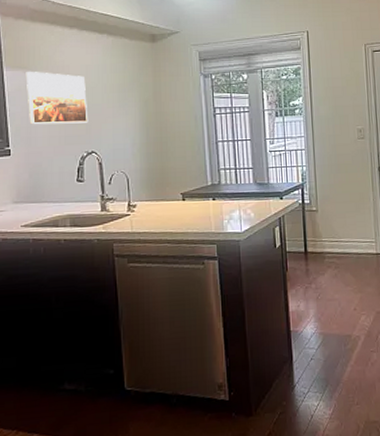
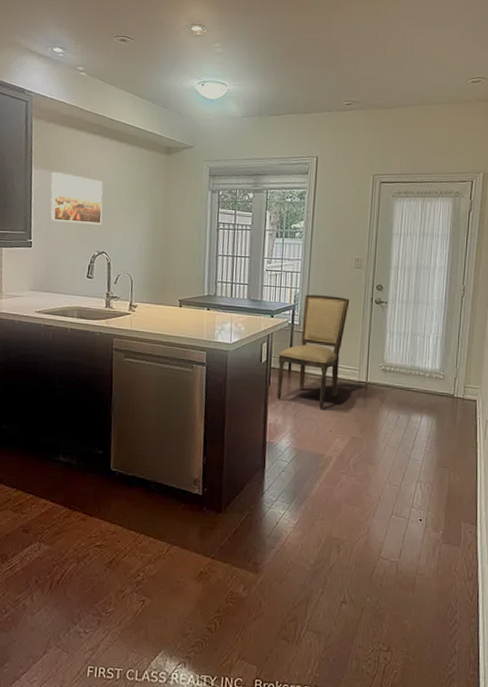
dining chair: none [292,169,358,287] -> present [277,294,350,409]

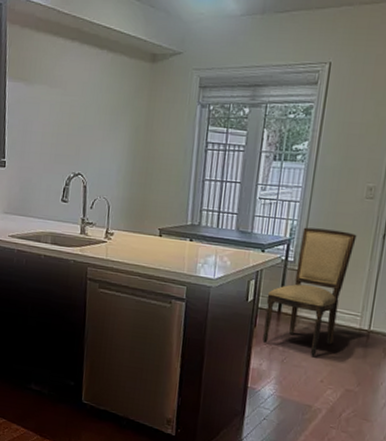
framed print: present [50,171,103,225] -> none [24,83,81,144]

